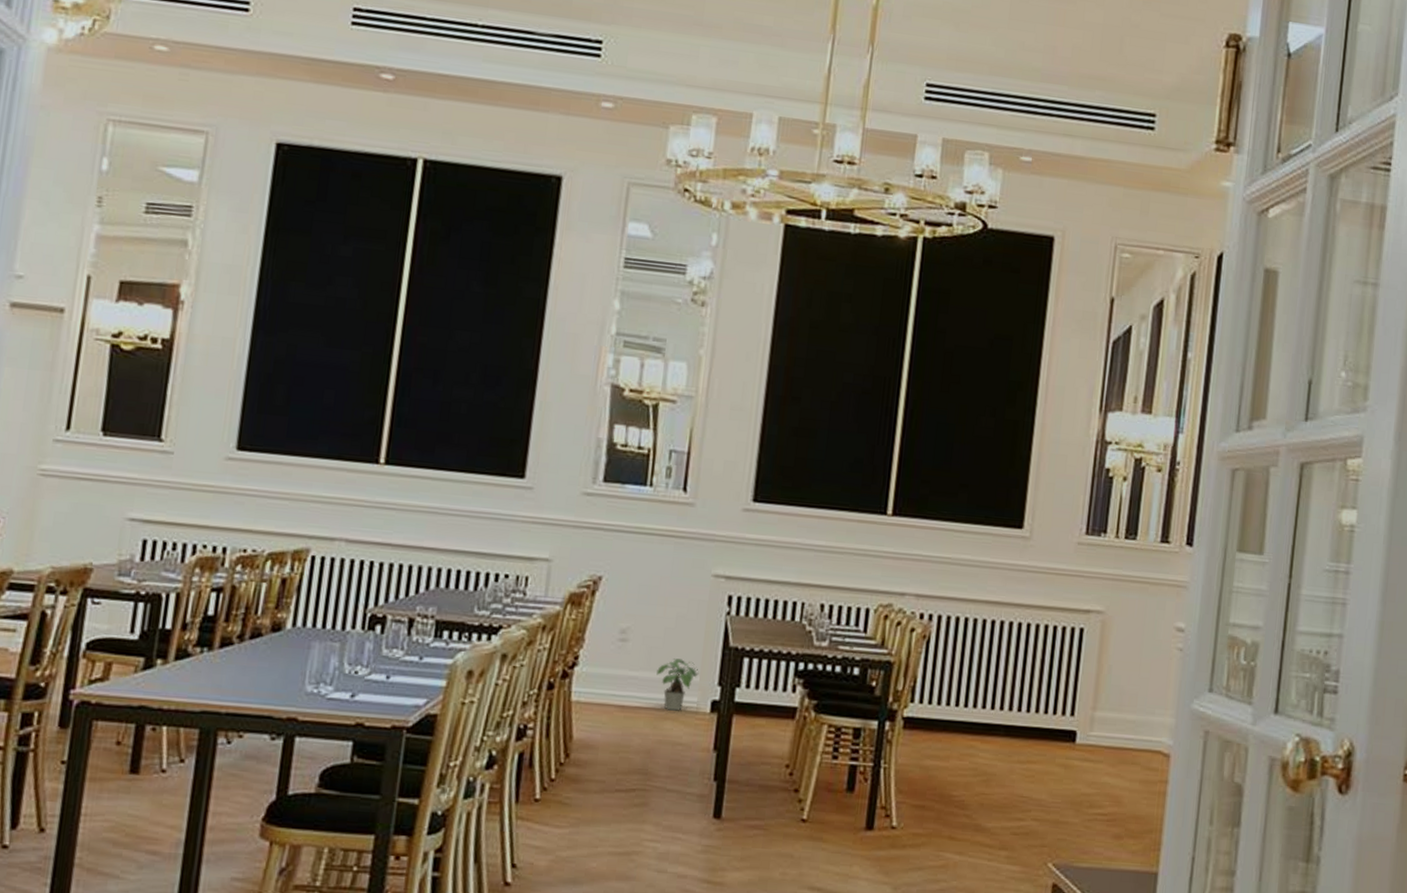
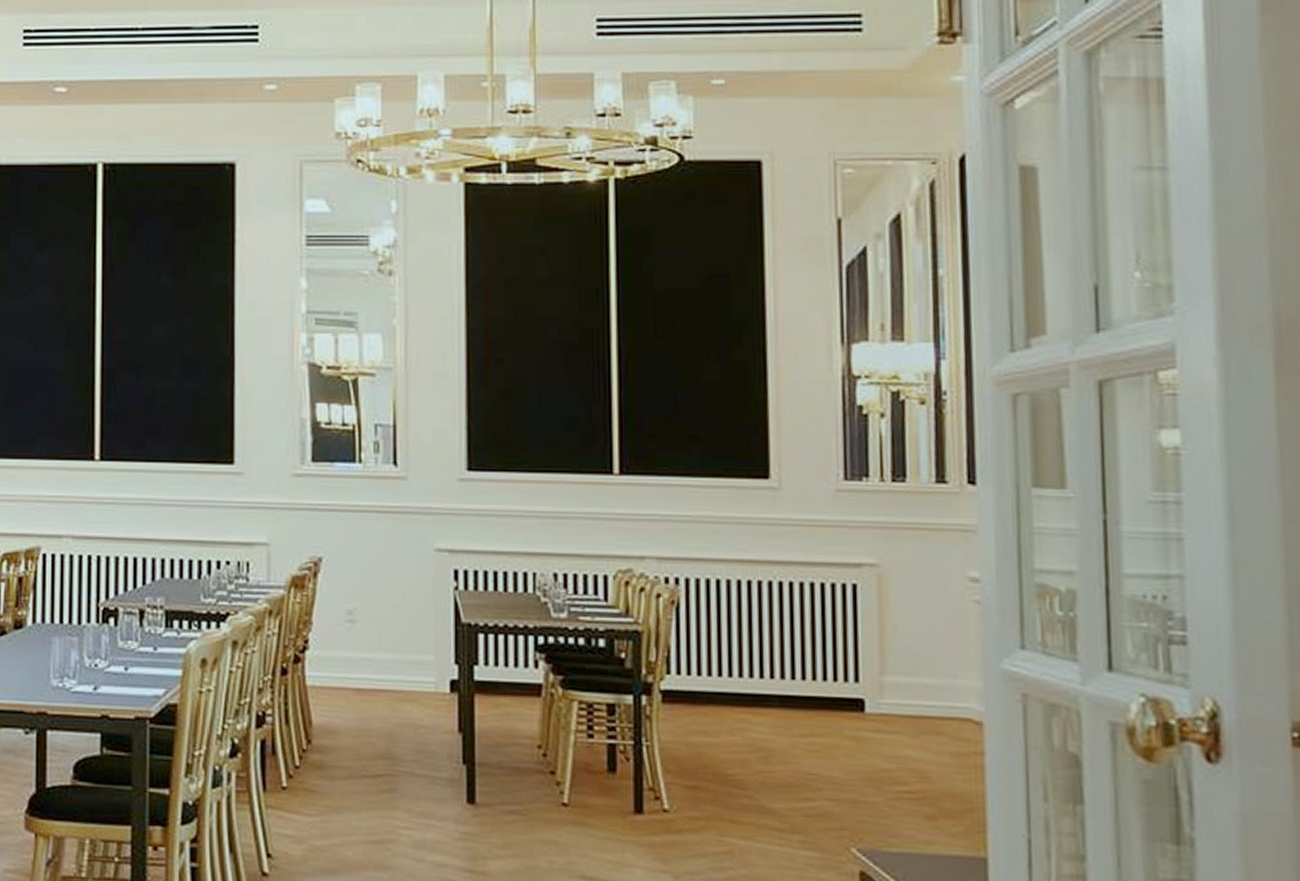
potted plant: present [657,658,699,711] -> none [389,638,433,692]

